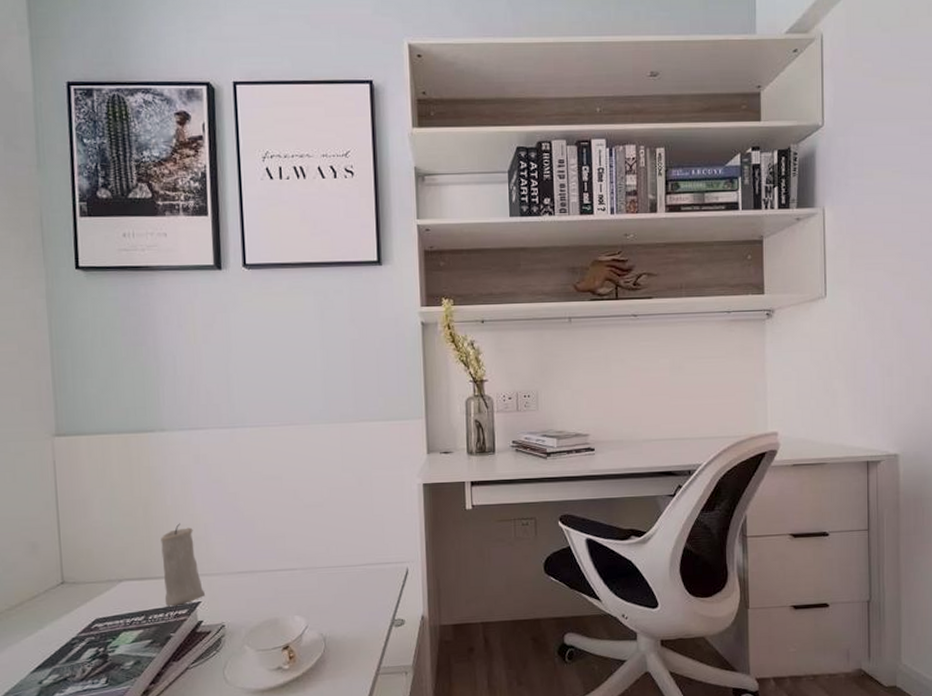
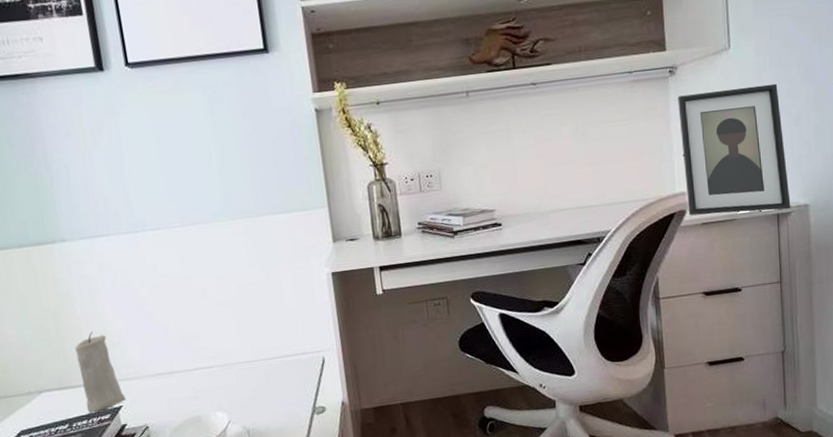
picture frame: none [774,334,881,458] -> present [677,83,791,215]

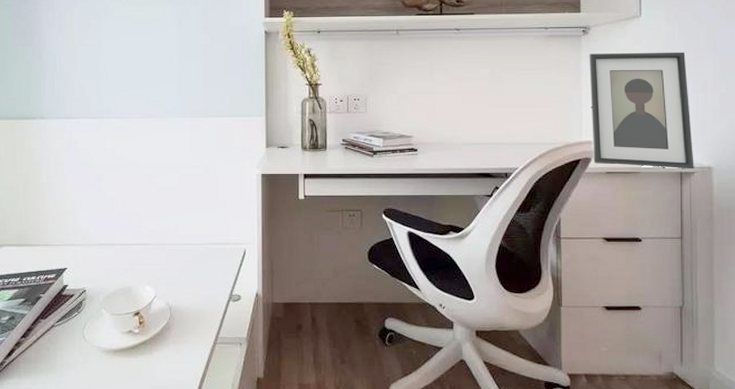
candle: present [75,331,126,413] -> none [36,198,70,271]

